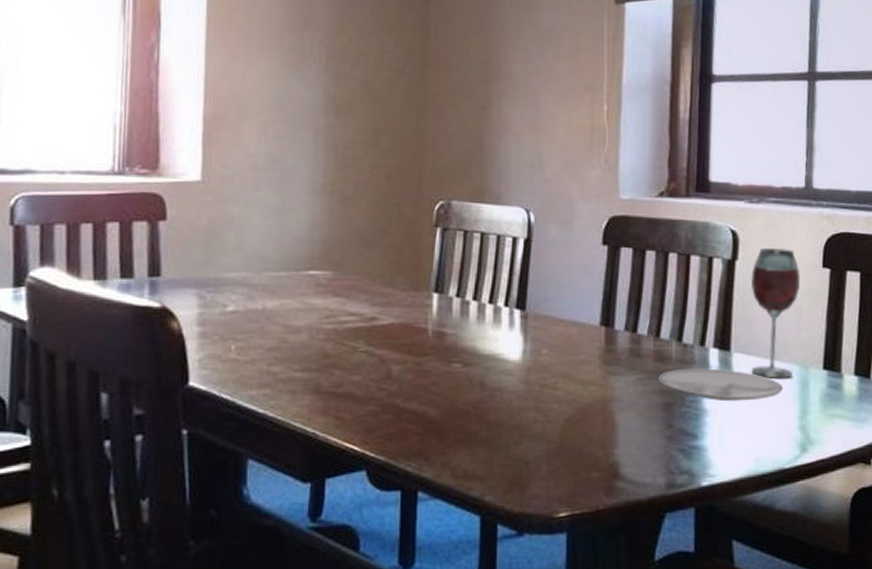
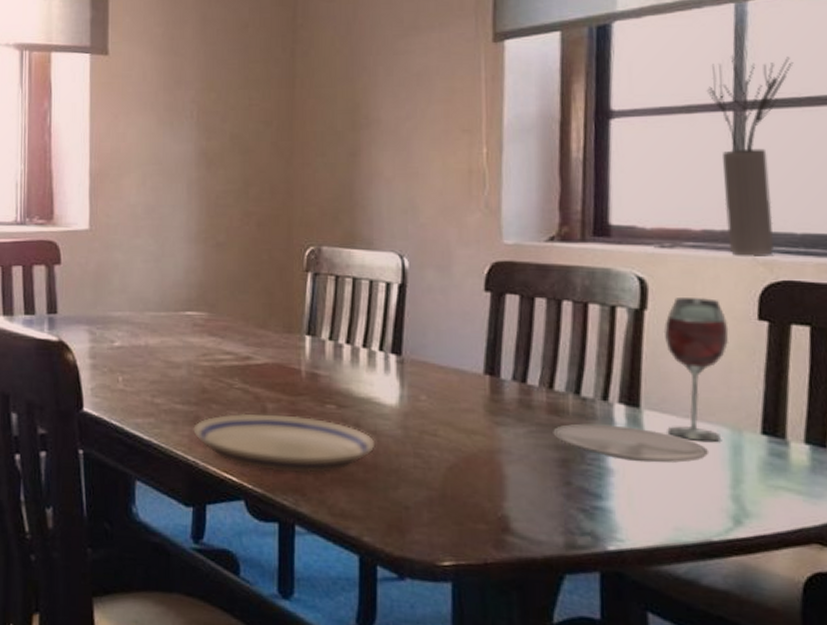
plate: none [313,376,499,437] -> present [193,413,376,473]
vase: none [788,30,853,212] -> present [706,55,794,258]

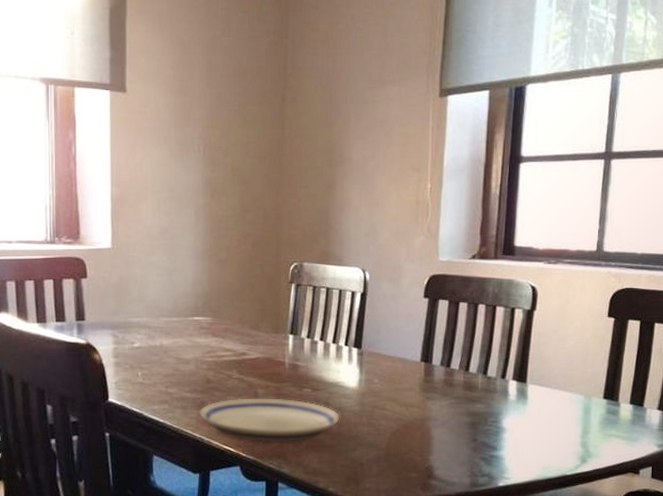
plate: present [553,423,710,463] -> none [466,396,569,422]
wineglass: present [663,298,730,441] -> none [543,301,589,405]
vase: present [706,55,794,258] -> none [587,116,647,271]

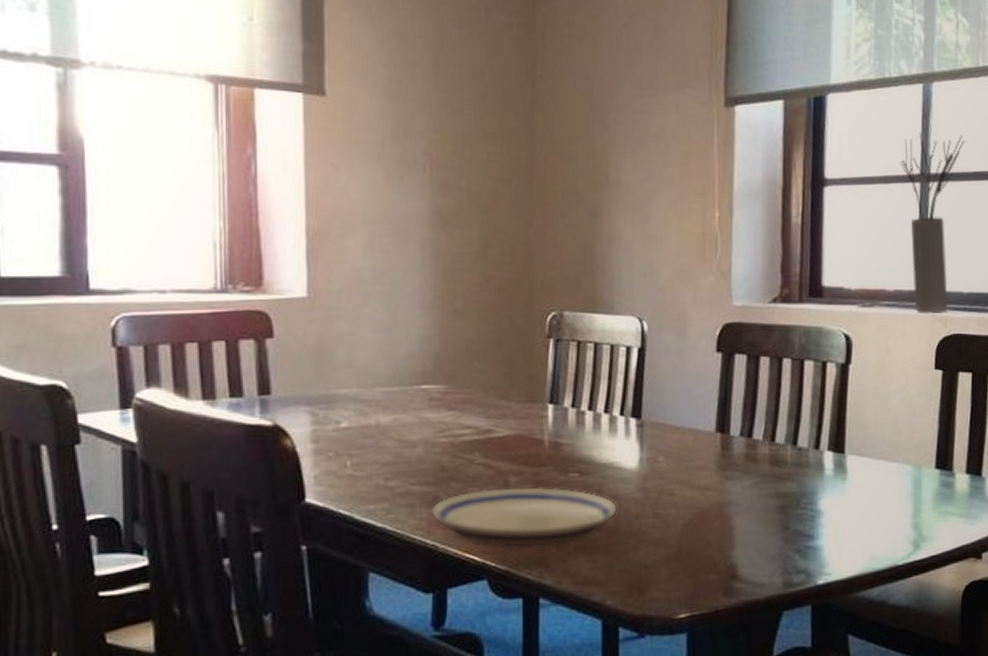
vase: none [587,116,647,271] -> present [900,131,965,314]

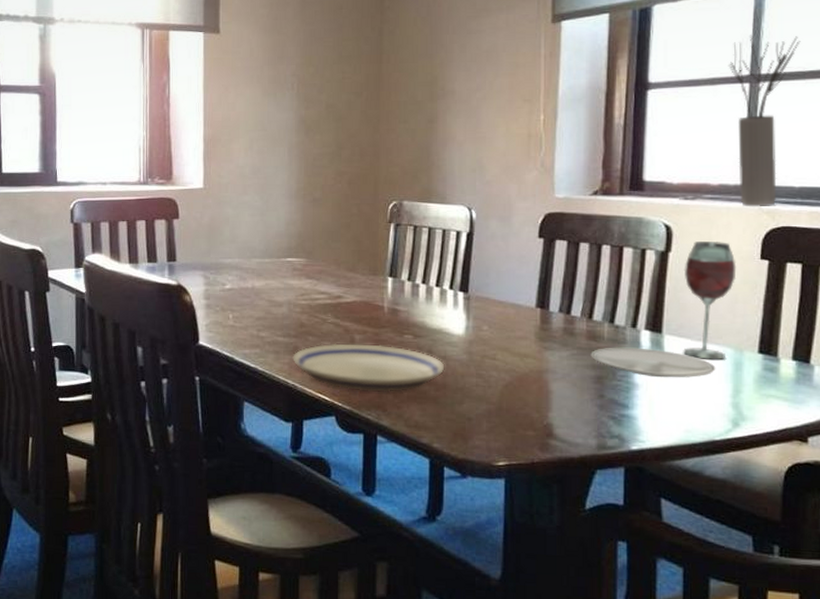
plate: none [774,471,897,502] -> present [591,347,716,378]
wineglass: none [864,352,914,479] -> present [683,241,737,360]

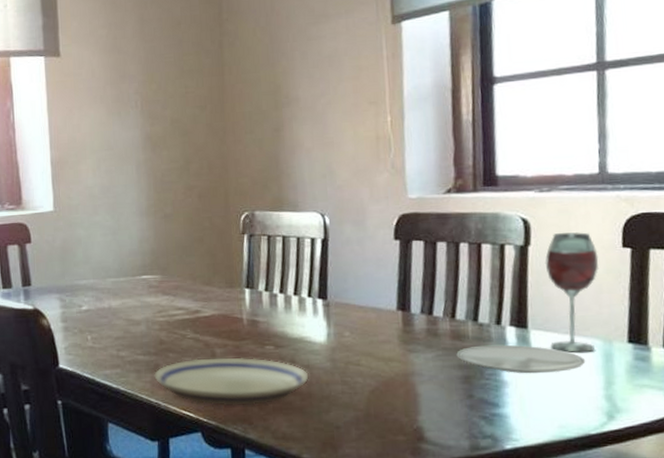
vase: present [728,35,801,207] -> none [573,21,646,196]

